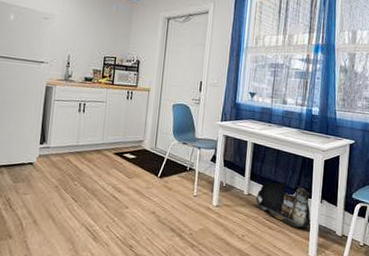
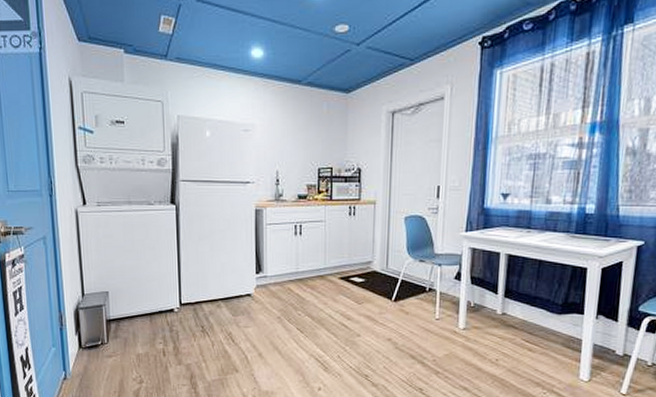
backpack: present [255,181,324,228] -> none [511,296,600,348]

